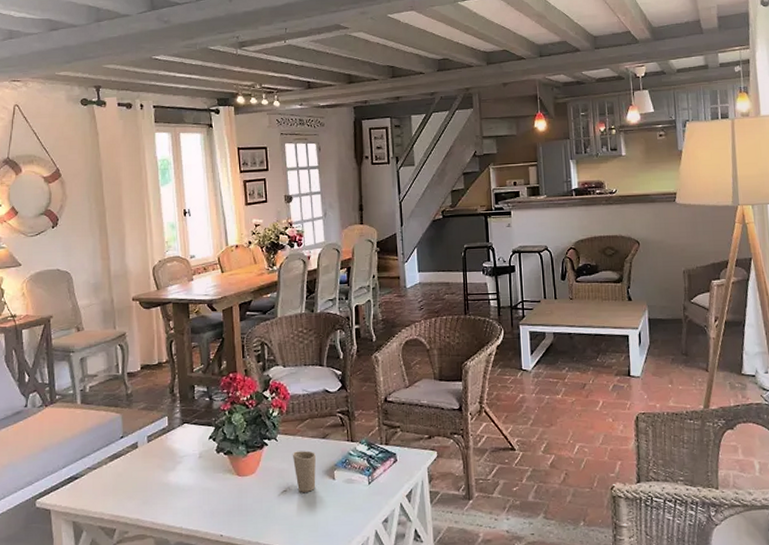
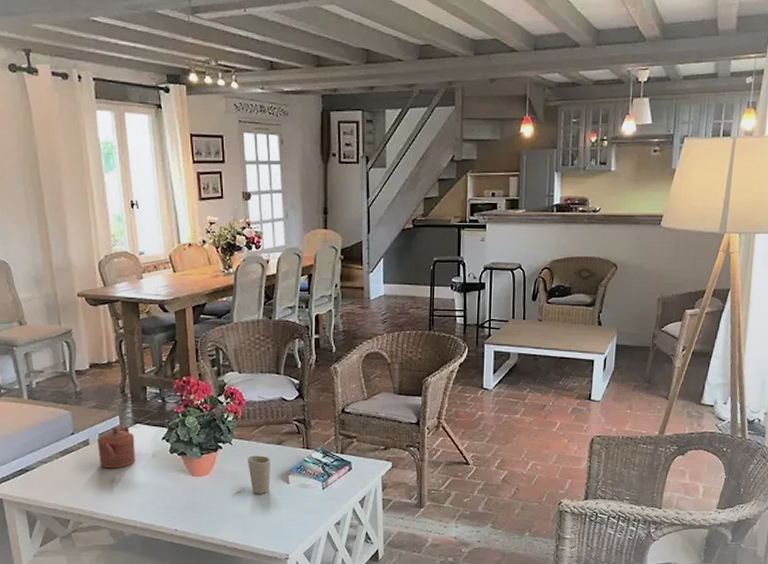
teapot: none [145,427,182,472] -> present [97,426,135,469]

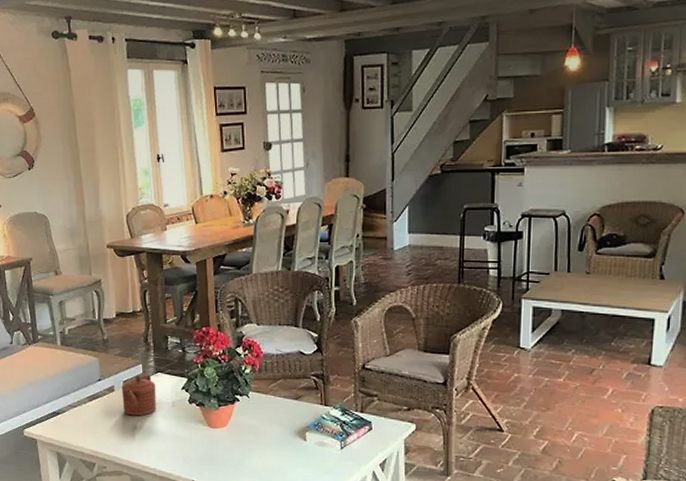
cup: present [246,455,270,494] -> none [263,409,287,450]

